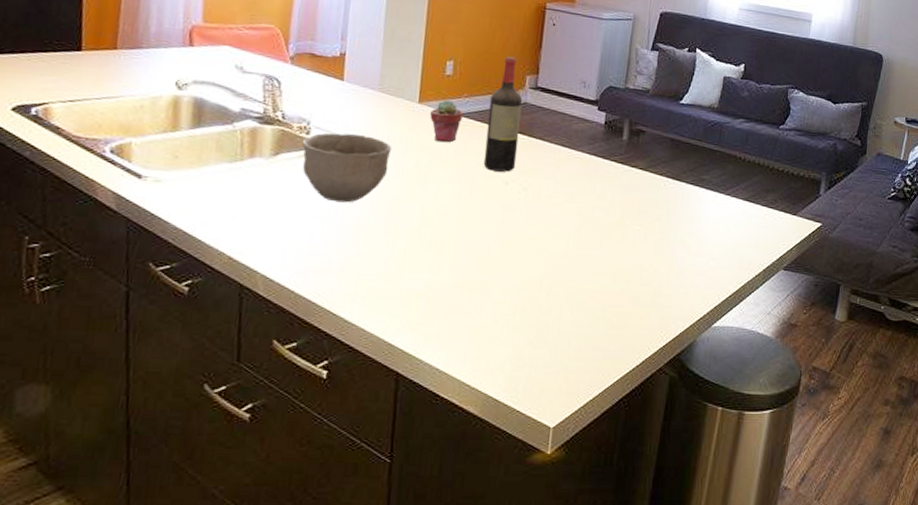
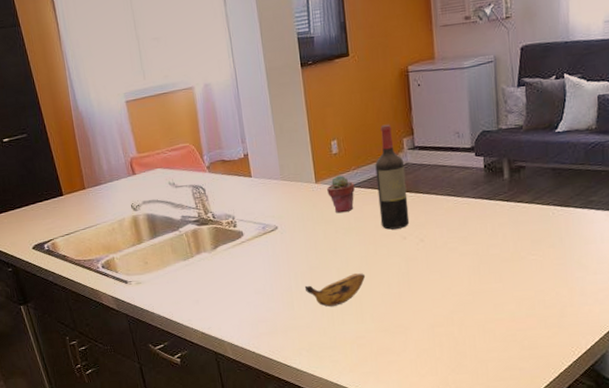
bowl: present [302,132,392,203] -> none [232,219,304,278]
banana: none [377,214,454,250] -> present [304,273,366,308]

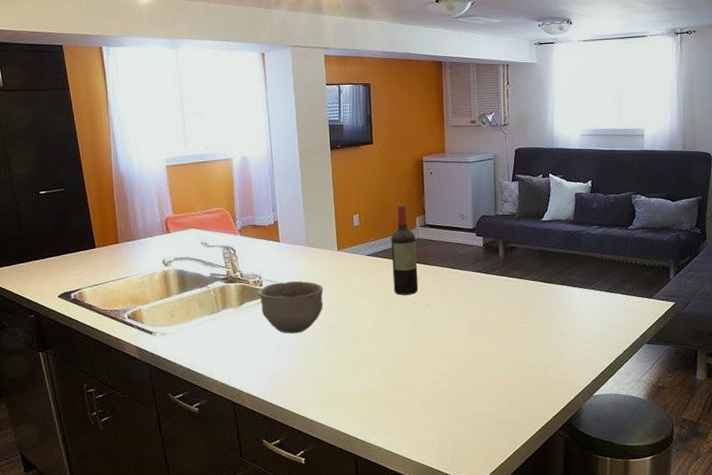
bowl: none [232,219,304,278] -> present [258,281,324,334]
banana: present [304,273,366,308] -> none [322,333,378,363]
potted succulent: present [327,175,355,213] -> none [347,245,372,279]

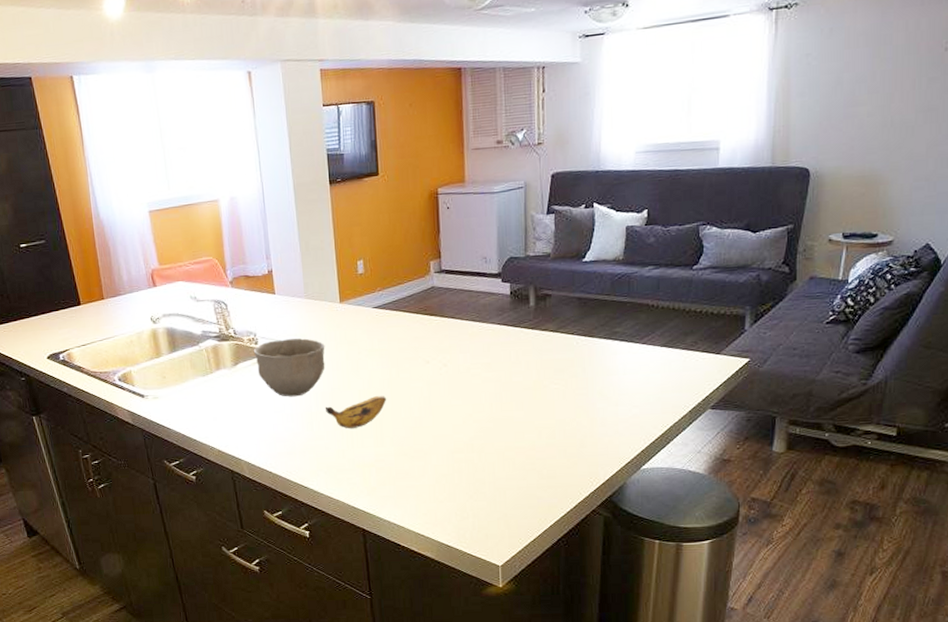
banana: none [322,333,378,363] -> present [325,396,387,430]
wine bottle: present [391,204,419,295] -> none [401,246,433,353]

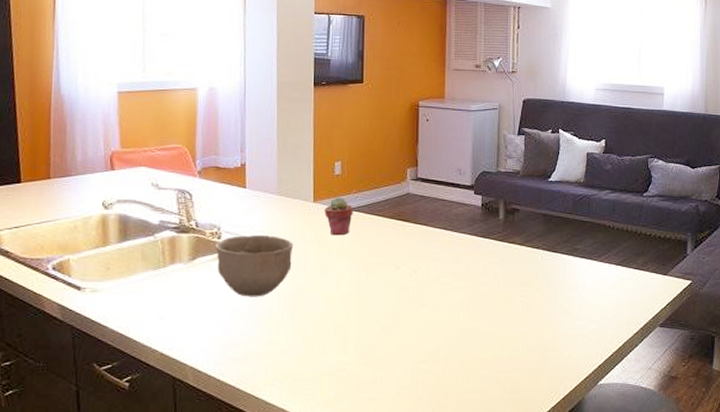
banana: present [325,396,387,430] -> none [287,300,354,335]
potted succulent: none [351,296,379,335] -> present [325,197,353,236]

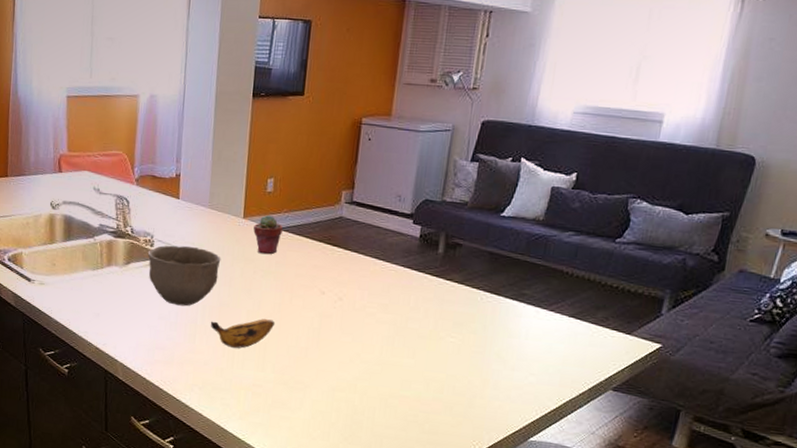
banana: none [287,300,354,335] -> present [210,319,275,349]

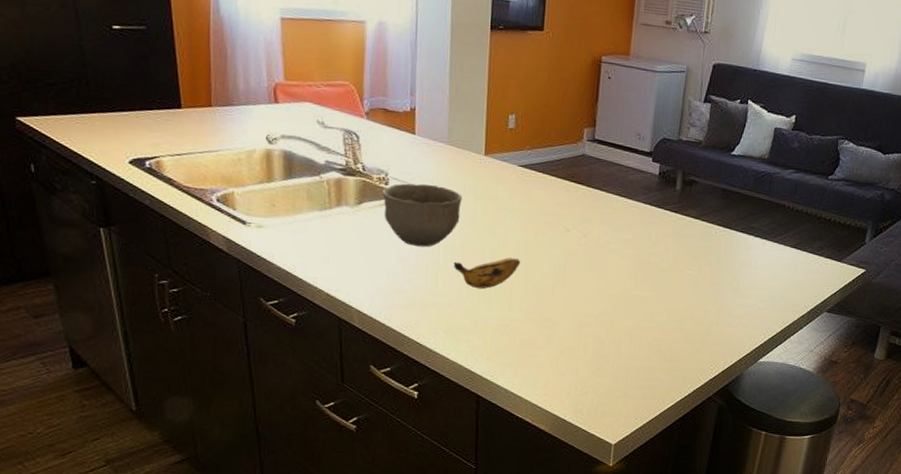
potted succulent: present [253,215,283,255] -> none [496,152,526,193]

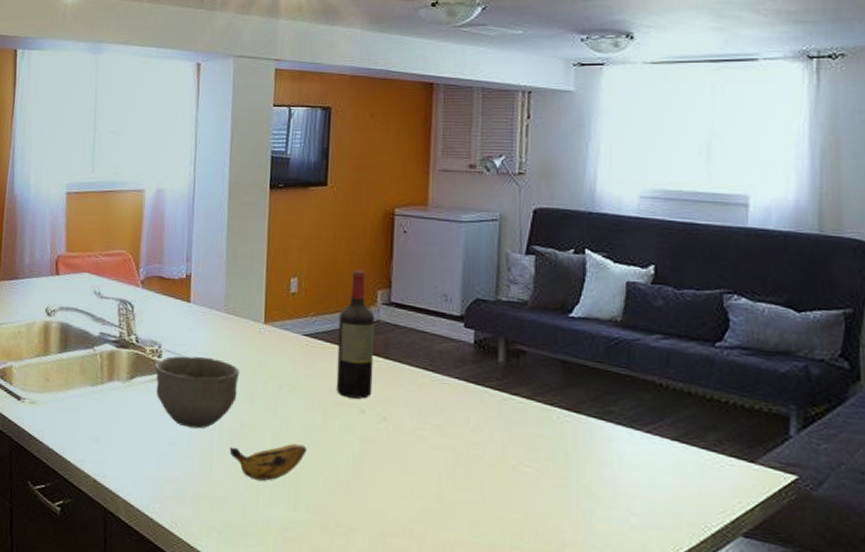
wine bottle: none [546,109,581,220] -> present [336,269,375,399]

